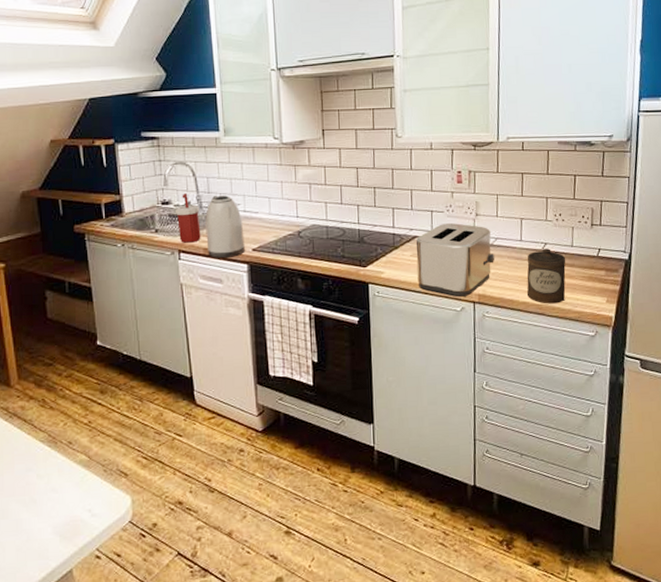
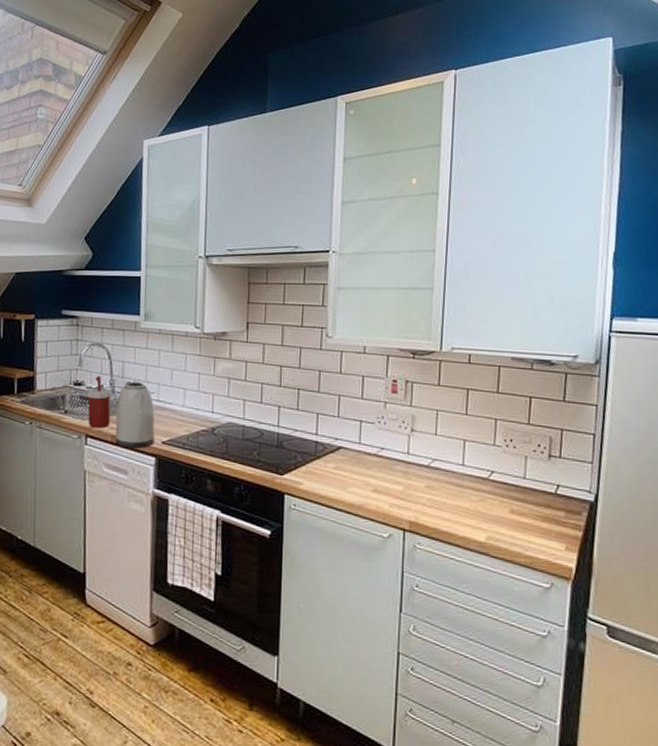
toaster: present [416,223,495,298] -> none [340,436,432,523]
canister: present [527,248,566,304] -> none [468,477,517,544]

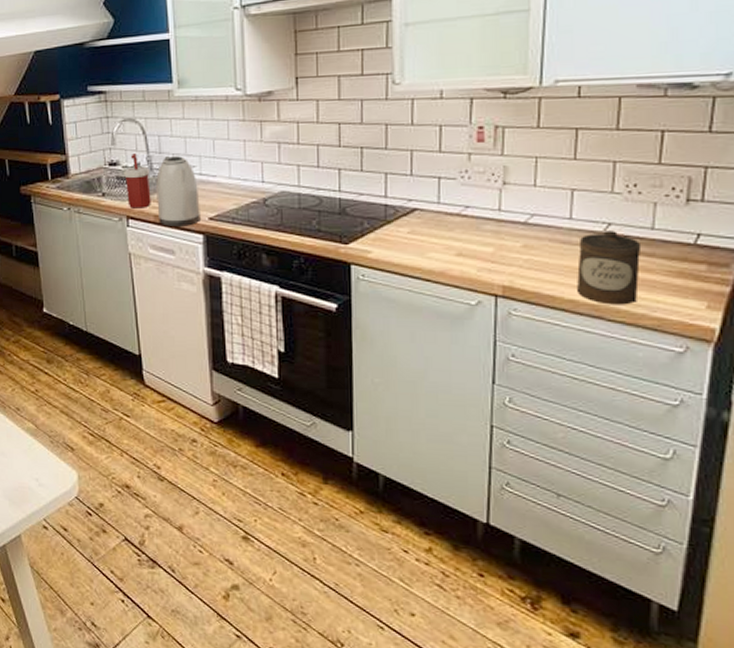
canister: none [468,477,517,544] -> present [577,231,642,305]

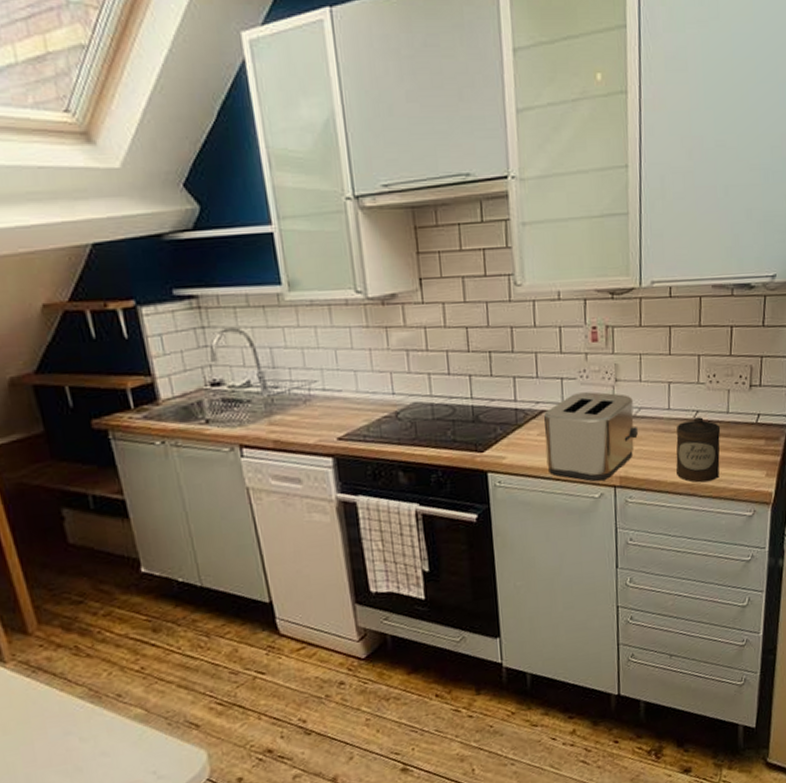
soap dispenser: present [124,153,151,208] -> none [231,370,268,435]
kettle: present [156,156,200,226] -> none [271,370,328,452]
toaster: none [415,193,530,289] -> present [544,391,639,483]

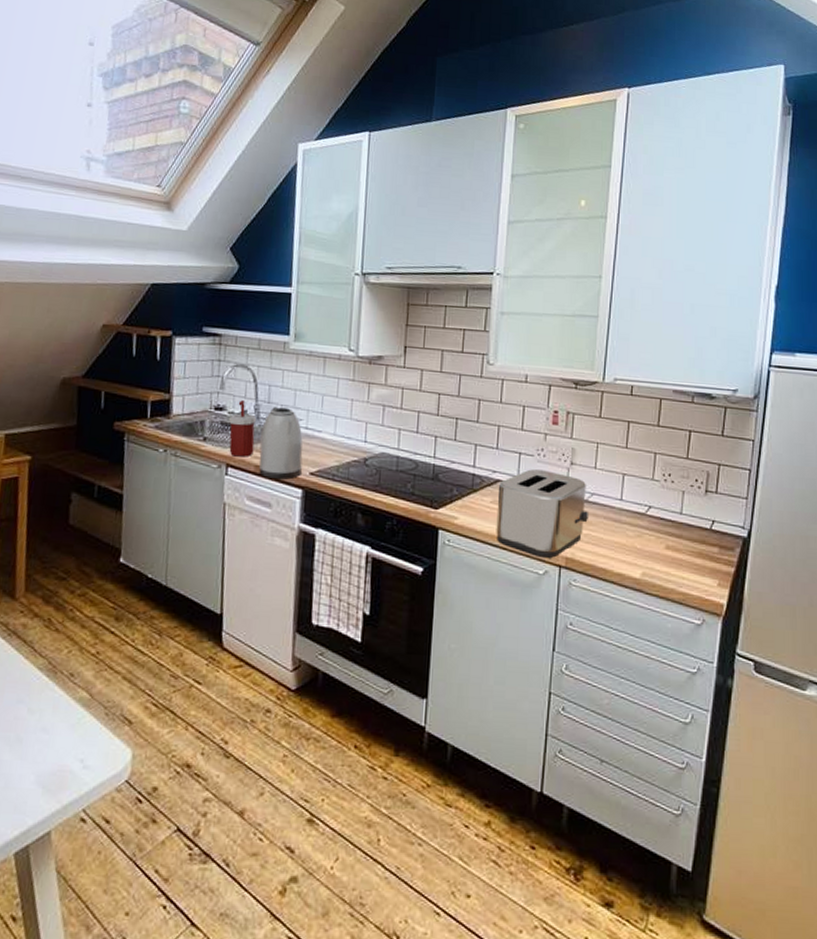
soap dispenser: none [231,370,268,435] -> present [229,400,257,457]
kettle: none [271,370,328,452] -> present [259,407,303,479]
canister: present [676,417,721,483] -> none [624,513,673,580]

